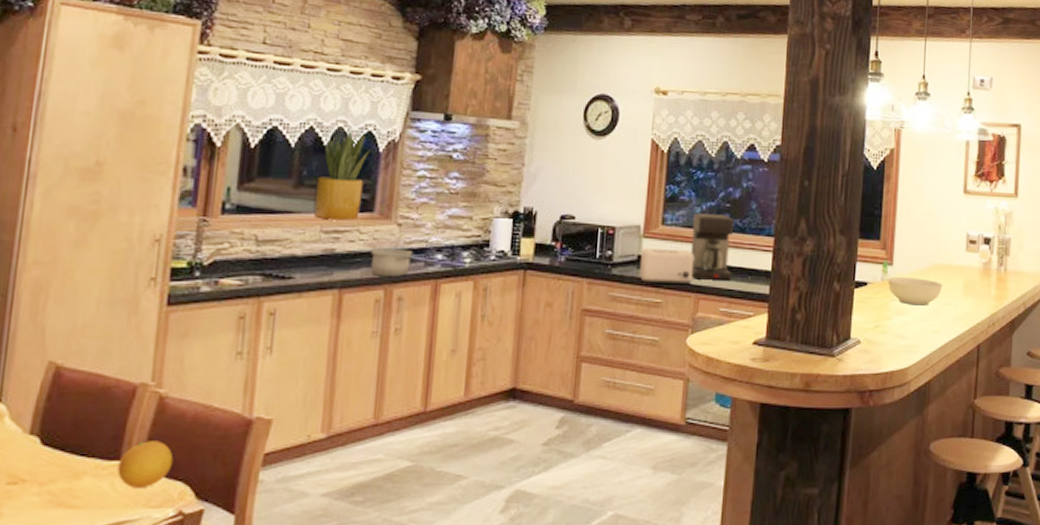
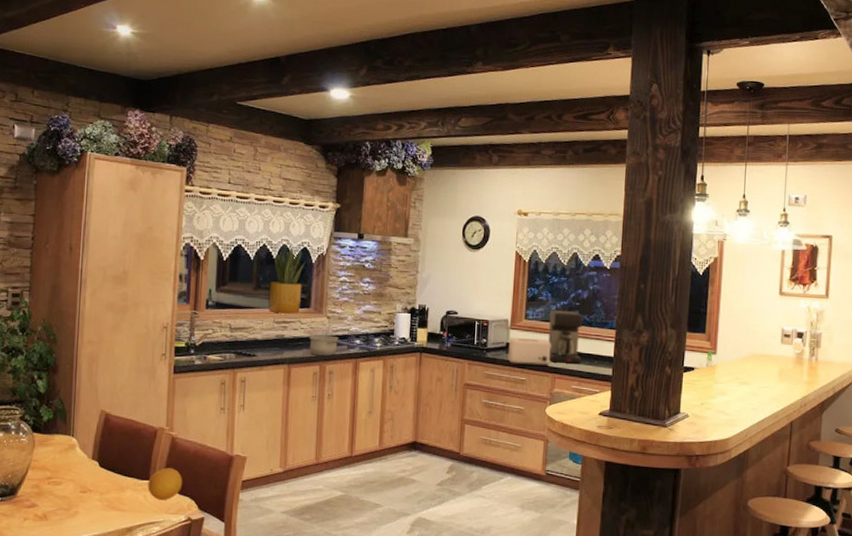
bowl: present [887,277,943,306] -> none [712,364,760,388]

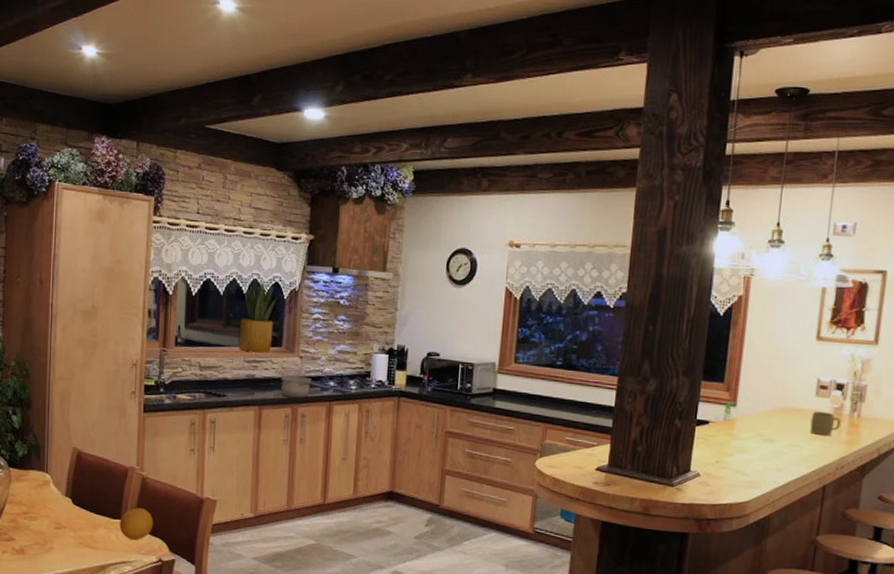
toaster: present [507,337,552,367] -> none [494,382,545,416]
coffee maker: present [548,310,582,364] -> none [540,353,580,413]
mug: none [777,356,802,378] -> present [810,411,841,436]

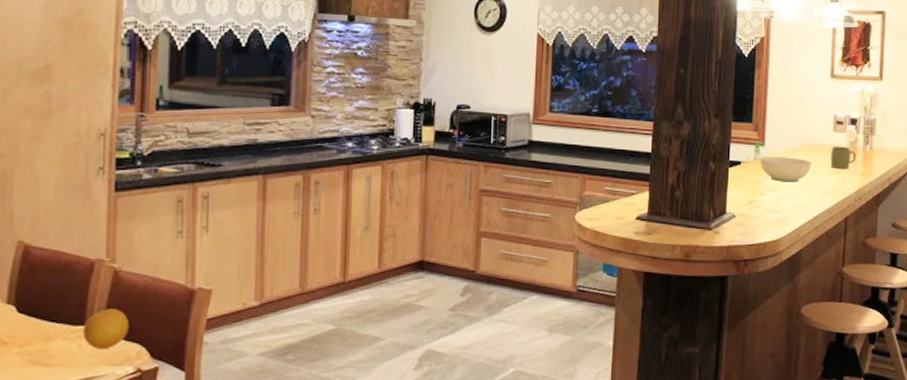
planter: present [238,283,278,353] -> none [236,34,283,114]
cooking pot: present [280,375,312,398] -> none [289,138,326,163]
bowl: none [730,417,789,446] -> present [760,157,812,182]

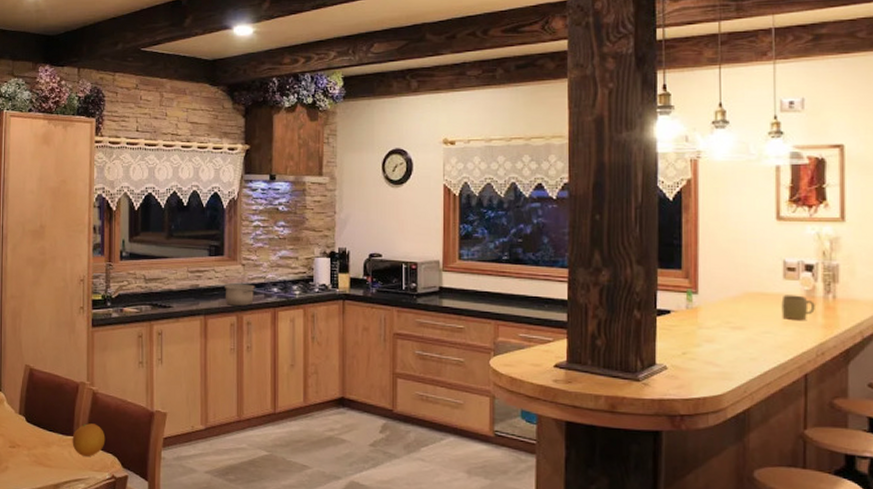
cooking pot: none [289,138,326,163] -> present [225,283,255,306]
bowl: present [760,157,812,182] -> none [693,306,758,334]

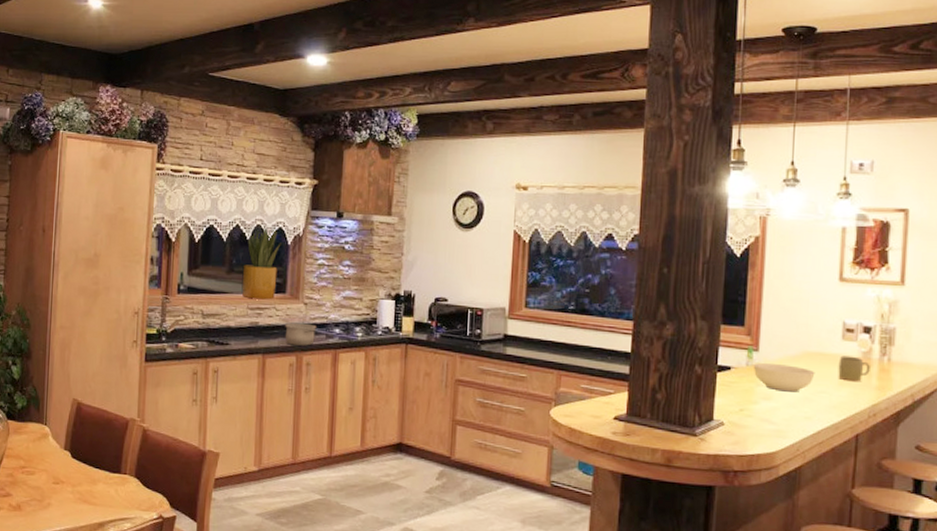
fruit: present [72,423,106,456] -> none [119,461,155,495]
planter: none [181,194,217,263] -> present [242,228,281,300]
bowl: none [693,306,758,334] -> present [753,363,815,392]

